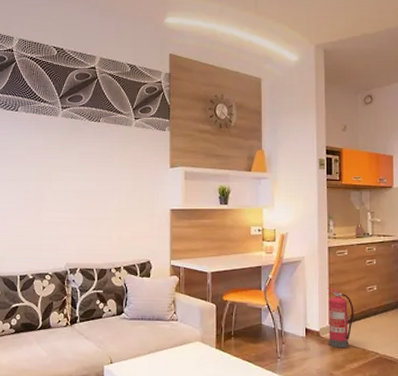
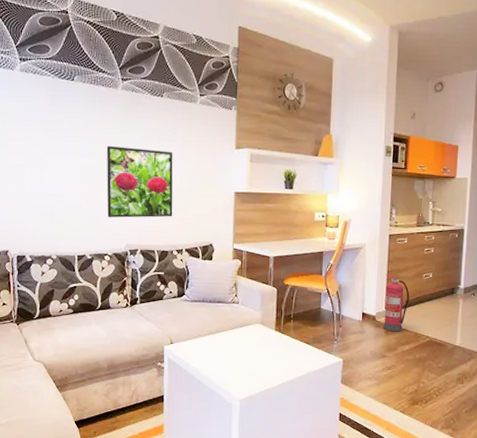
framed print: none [47,169,111,238] -> present [106,145,173,218]

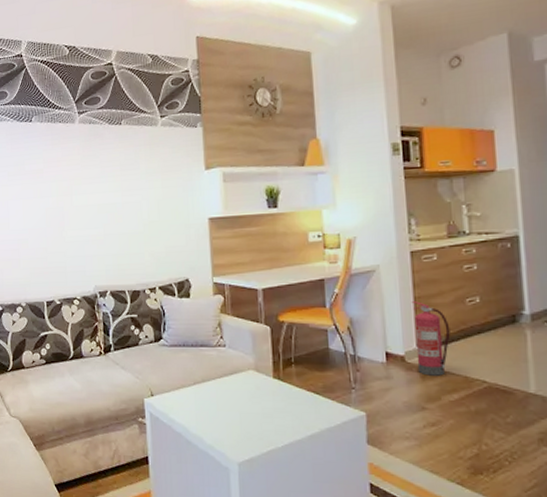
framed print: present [106,145,173,218] -> none [68,181,142,258]

